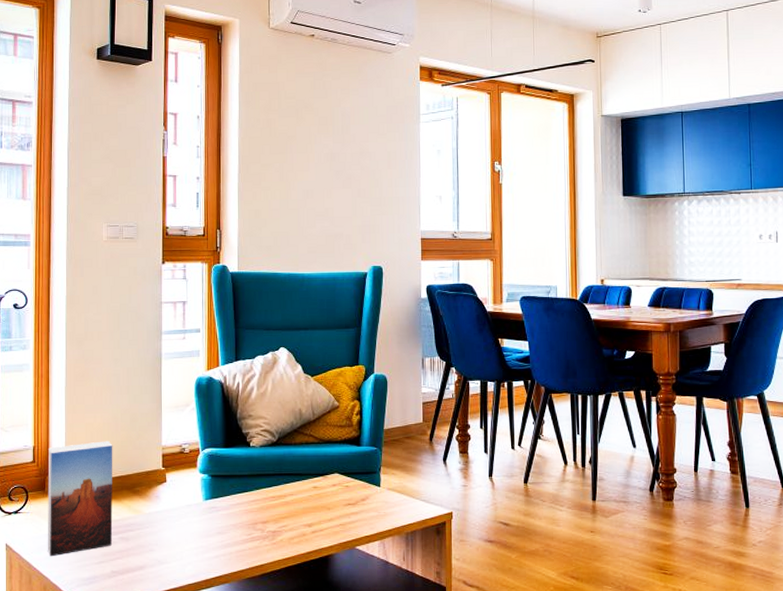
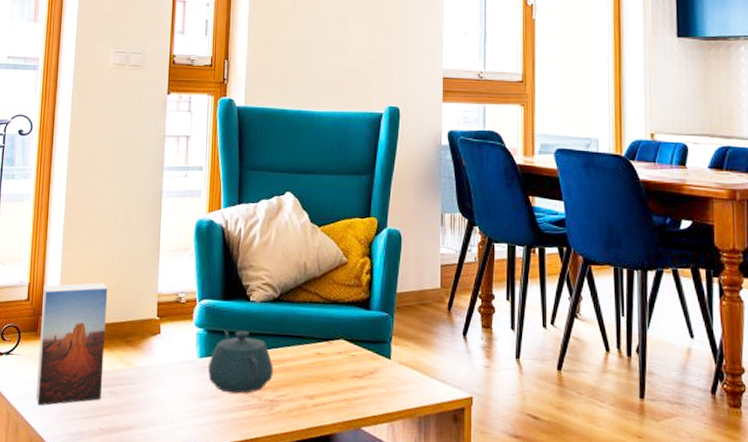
teapot: none [214,474,274,529] -> present [208,330,273,394]

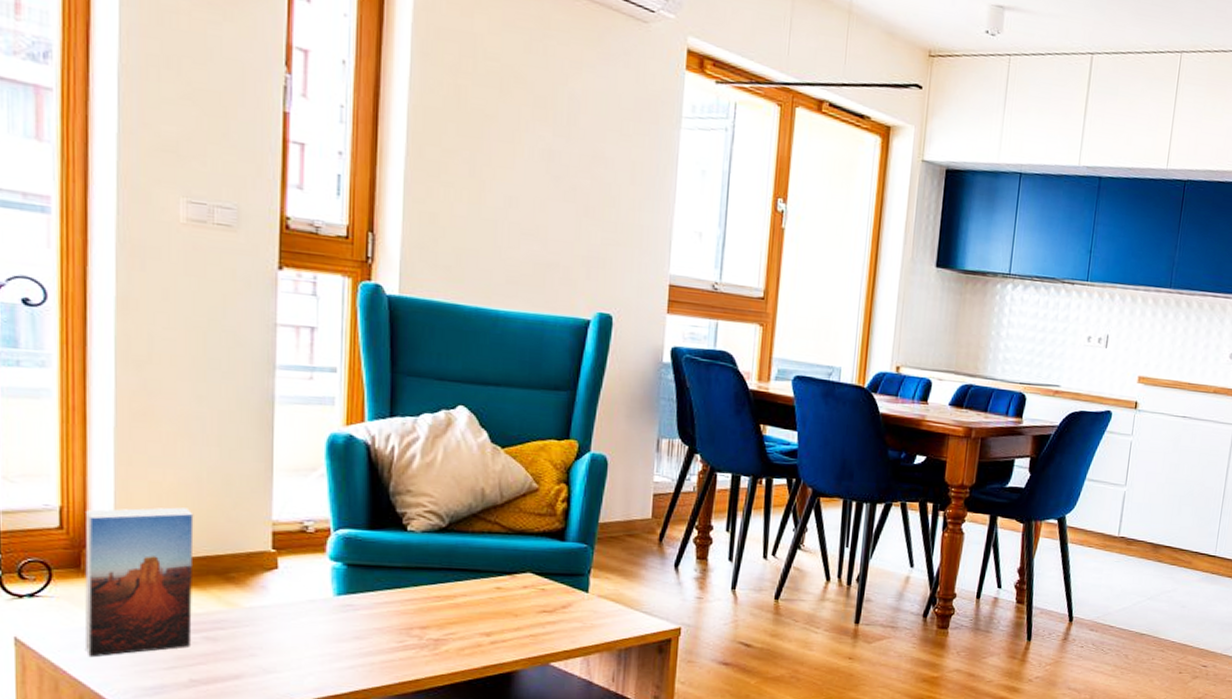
teapot: present [208,330,273,394] -> none [350,564,439,634]

